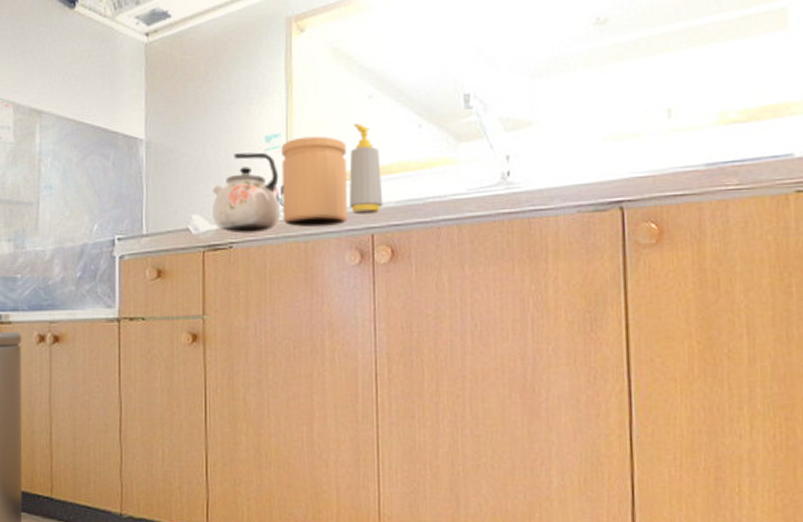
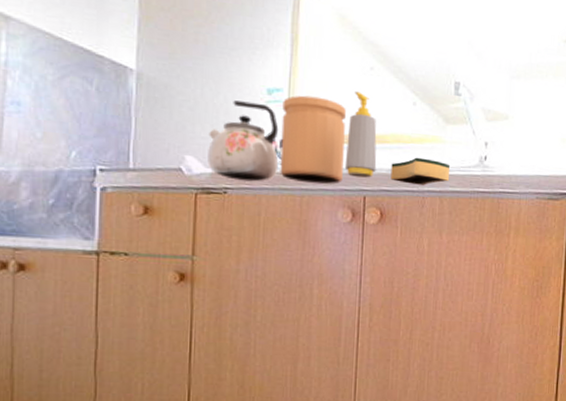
sponge: none [399,183,468,215] -> present [390,157,451,185]

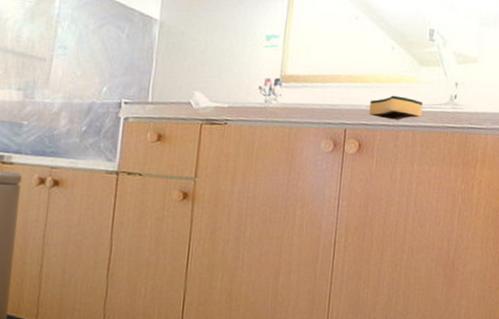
kettle: present [208,100,279,182] -> none [213,45,274,115]
jar: present [280,95,346,185] -> none [273,41,333,119]
soap bottle: present [344,91,377,178] -> none [329,37,359,113]

